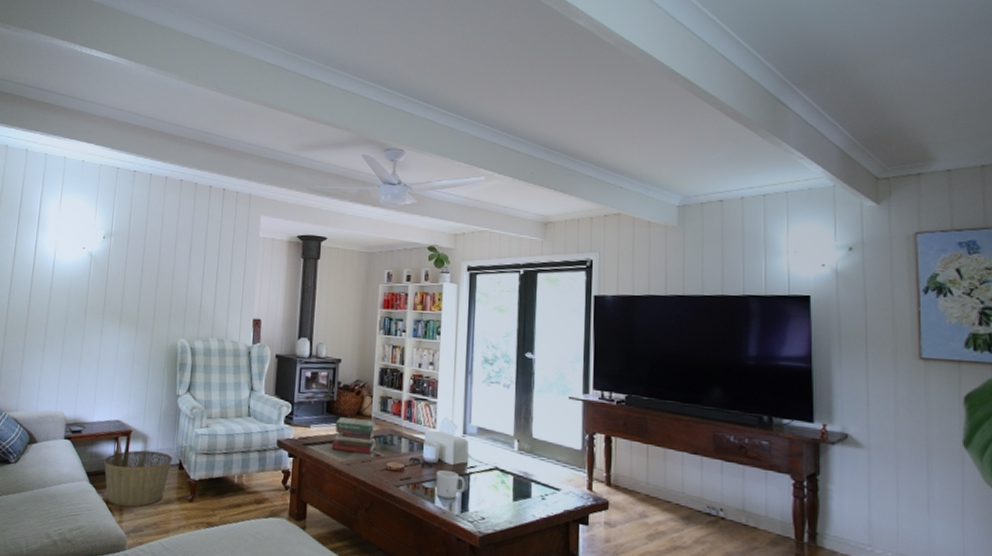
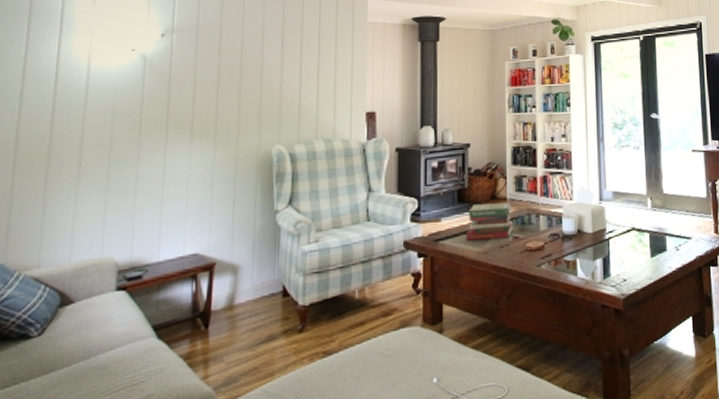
basket: present [104,450,172,507] -> none [178,281,273,359]
mug: present [435,470,465,499] -> none [576,240,606,268]

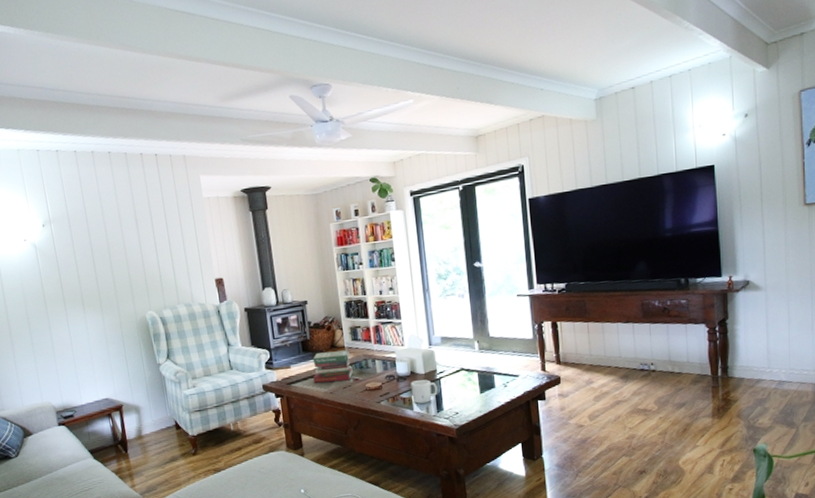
mug: none [576,240,606,268] -> present [410,379,438,404]

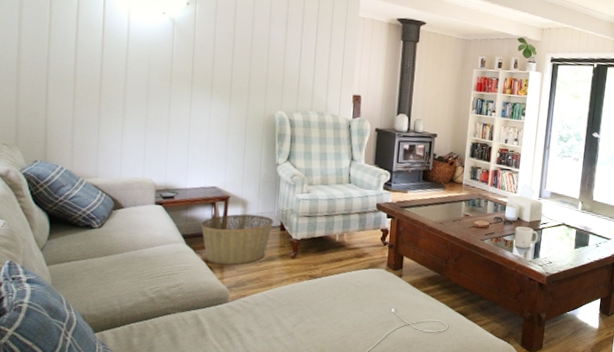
basket: none [103,418,169,474] -> present [201,214,273,265]
books: present [312,350,353,383] -> none [427,184,466,215]

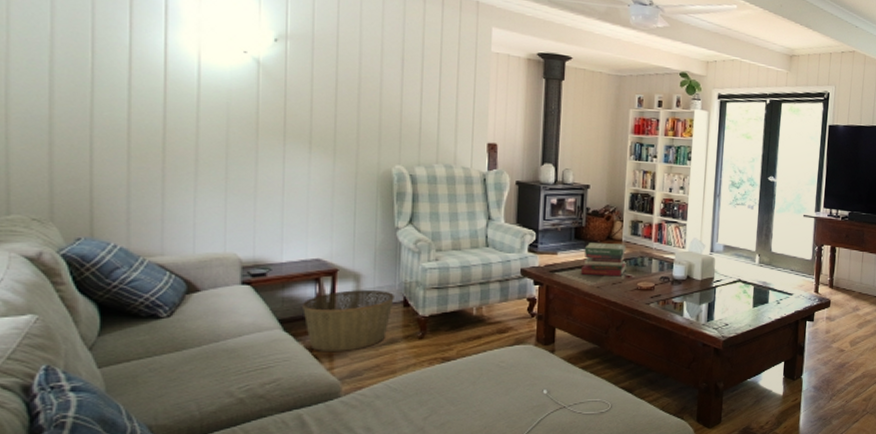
books: none [427,184,466,215] -> present [581,243,626,277]
mug: present [514,226,539,248] -> none [684,286,712,310]

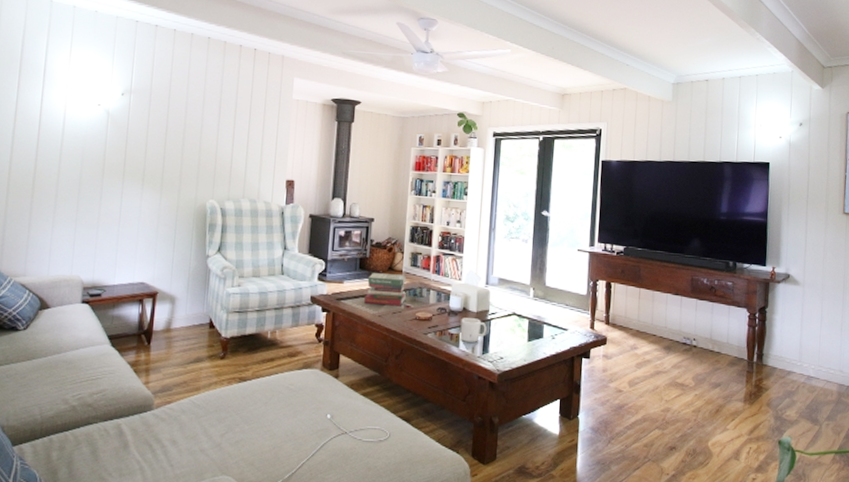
basket: present [303,290,394,353] -> none [127,311,202,368]
mug: none [684,286,712,310] -> present [460,318,487,342]

